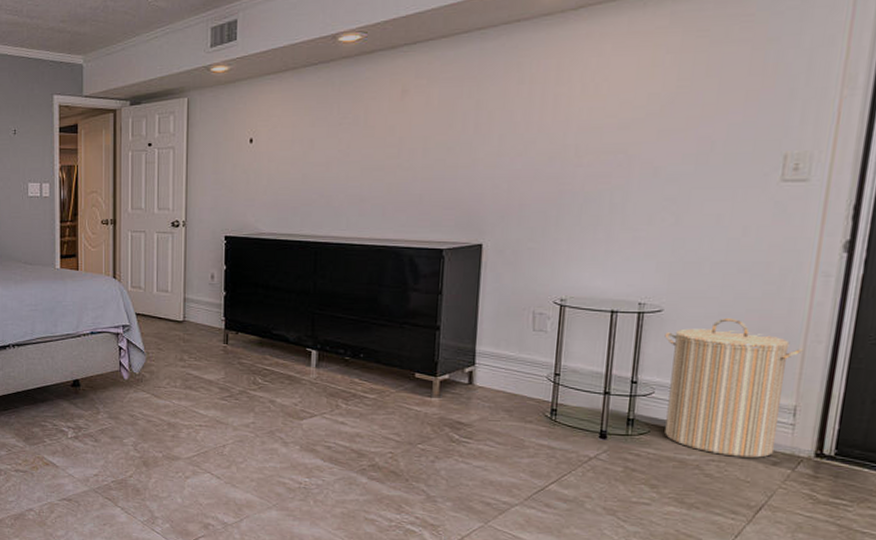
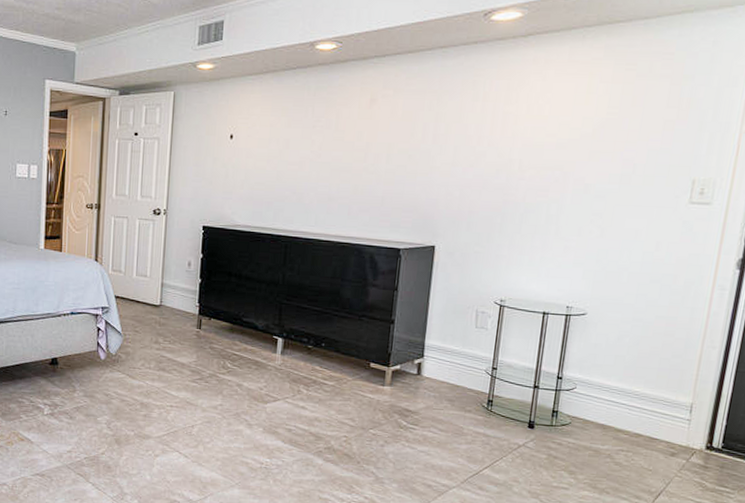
laundry hamper: present [664,319,803,458] -> none [583,323,700,449]

